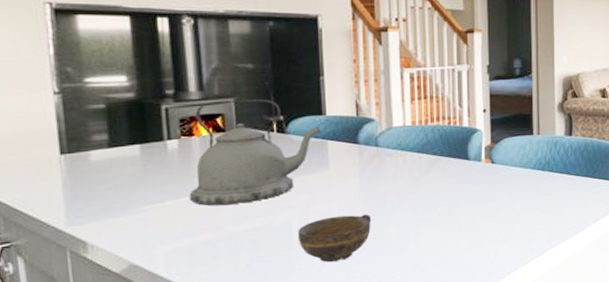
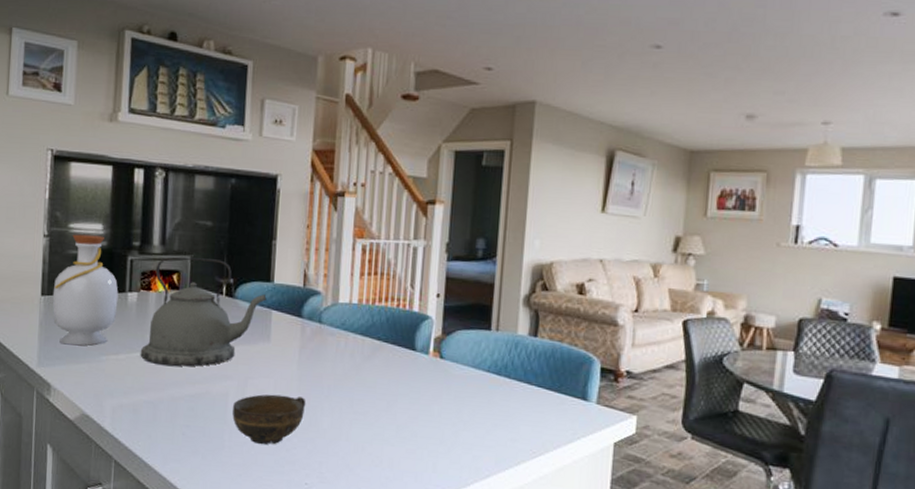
bottle: none [74,87,157,200] -> present [52,234,119,346]

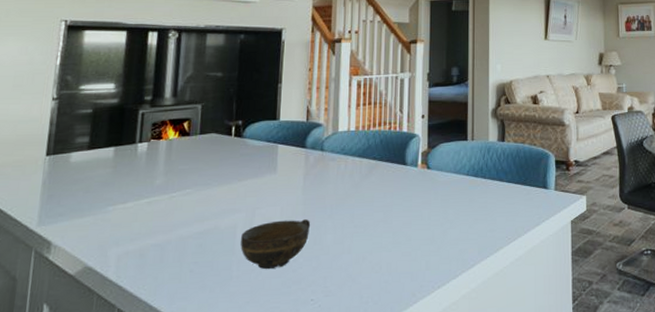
bottle: present [52,234,119,346] -> none [57,94,129,201]
kettle: present [140,256,267,367] -> none [148,105,273,207]

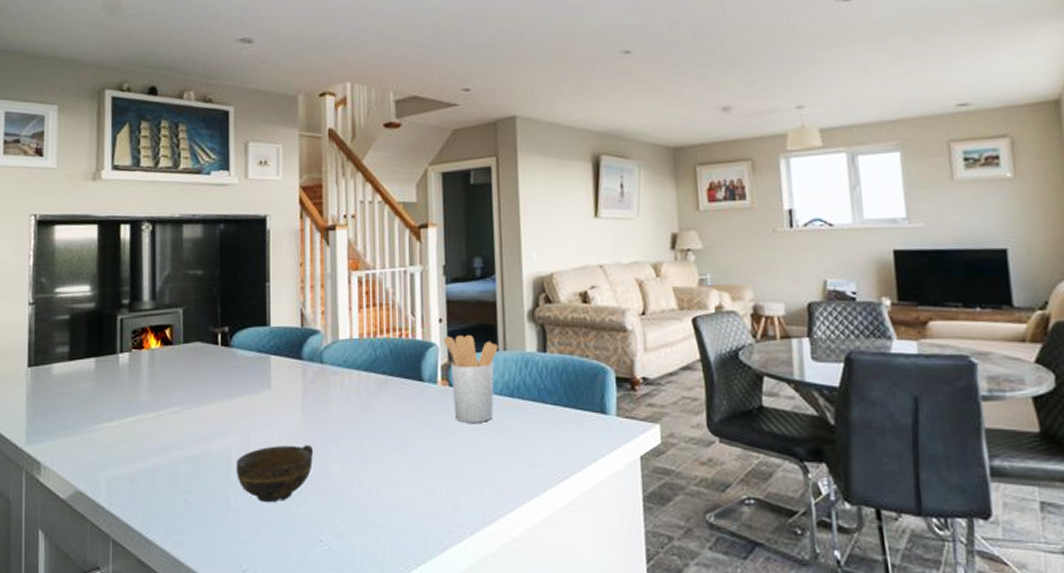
utensil holder: none [425,128,468,198] -> present [444,335,499,423]

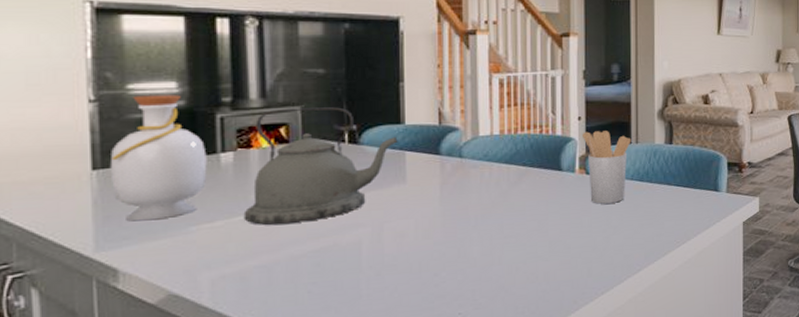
bottle: none [40,297,109,417] -> present [109,95,207,222]
kettle: none [135,308,264,427] -> present [243,107,398,225]
cup: present [237,445,314,503] -> none [368,231,453,286]

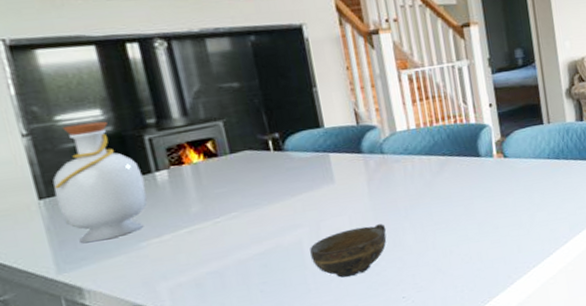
kettle: present [243,107,398,225] -> none [182,117,321,235]
cup: none [368,231,453,286] -> present [310,224,387,278]
utensil holder: present [583,131,631,204] -> none [495,114,544,185]

